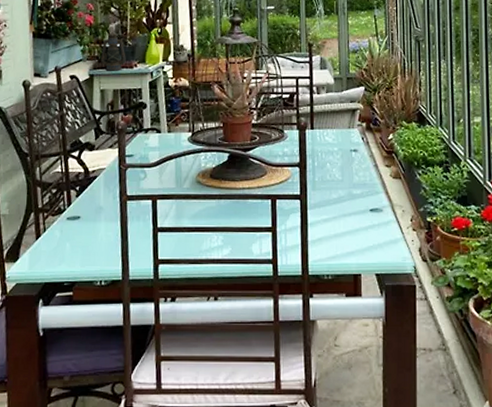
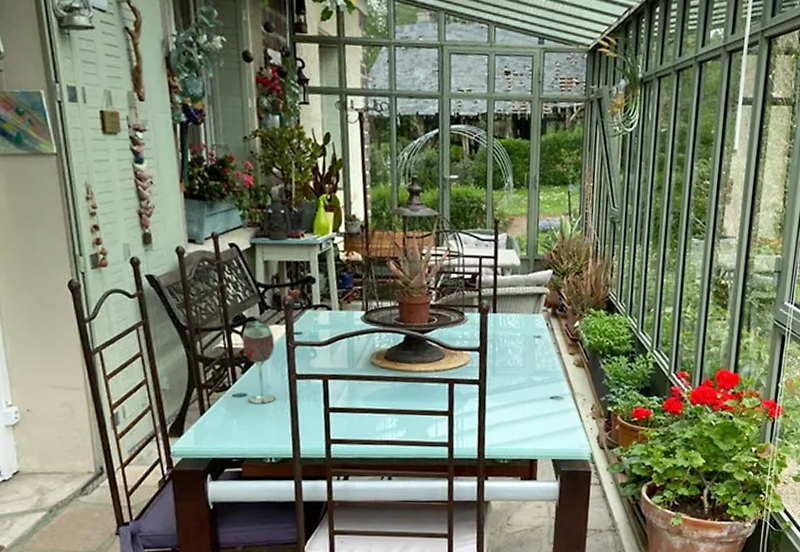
wineglass: none [77,145,108,226] -> present [242,320,276,404]

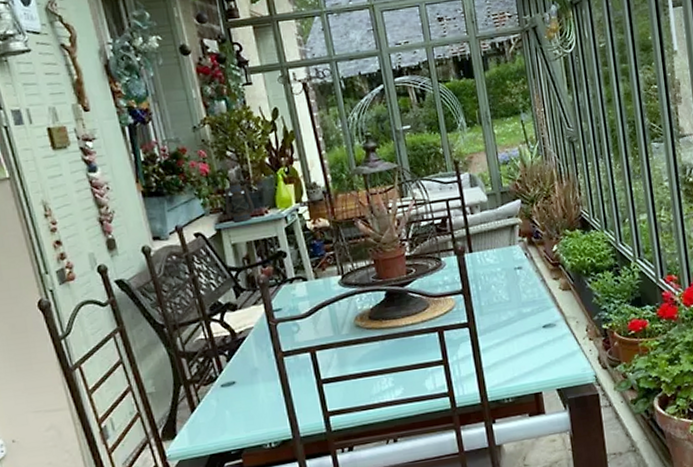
wineglass: present [242,320,276,404] -> none [221,304,266,390]

